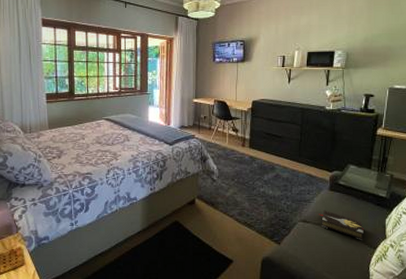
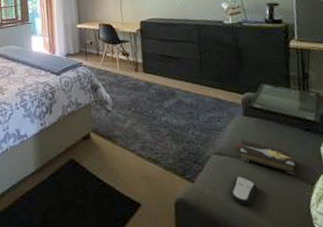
remote control: none [307,239,331,264] -> present [229,175,257,206]

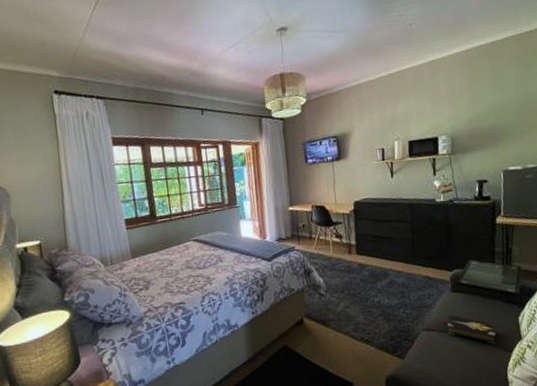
remote control: present [229,175,257,206] -> none [436,348,461,376]

